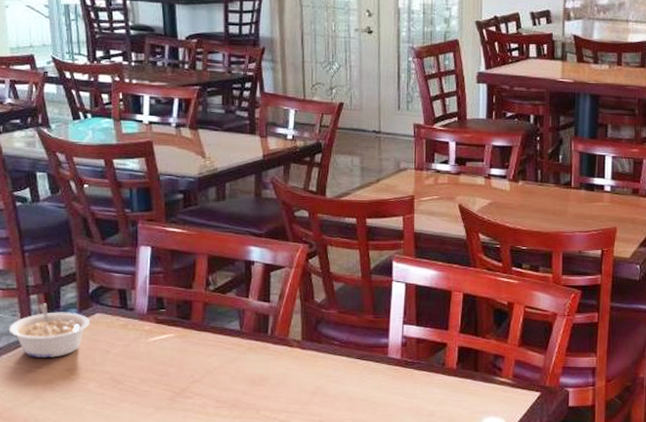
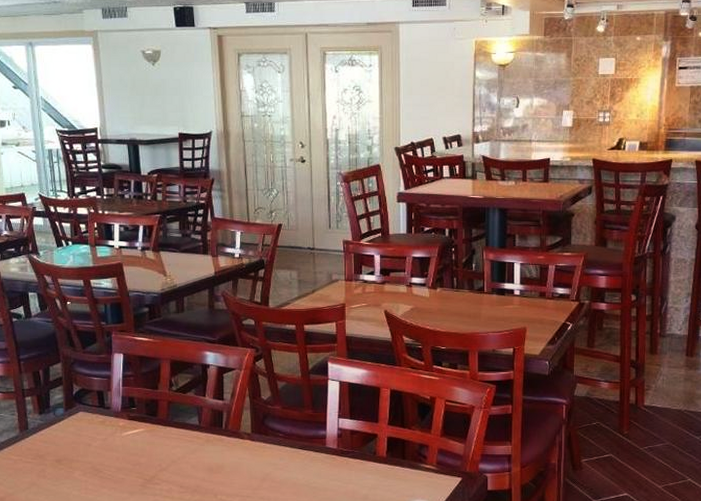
legume: present [8,303,91,358] -> none [9,404,75,450]

